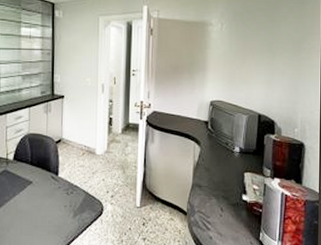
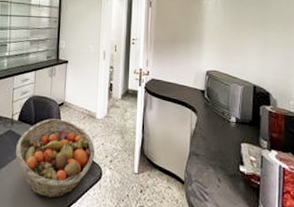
fruit basket: none [12,156,96,236] -> present [15,119,95,198]

